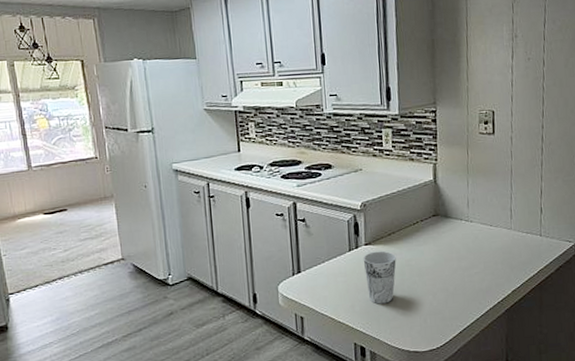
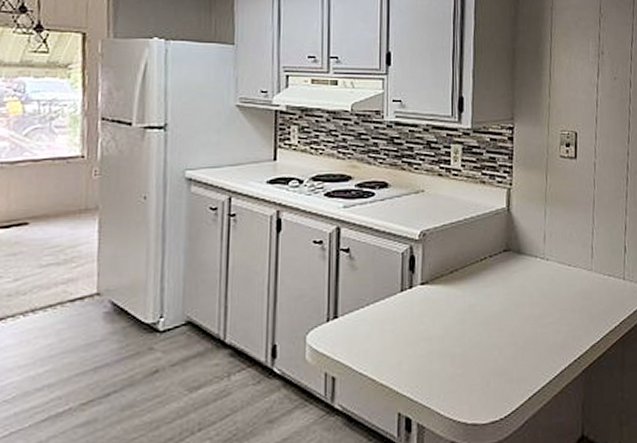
cup: present [363,251,396,304] -> none [417,292,458,361]

